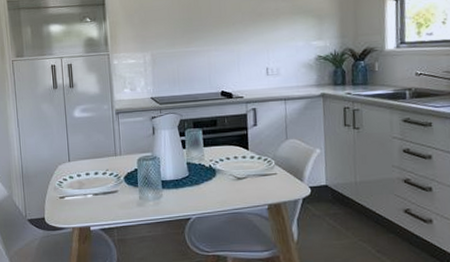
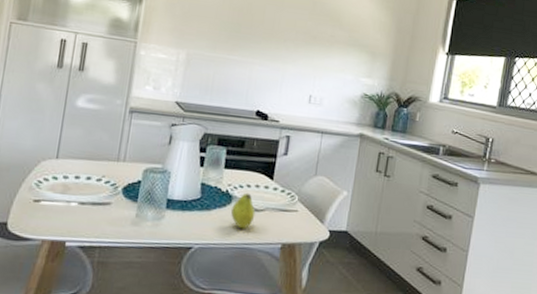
fruit: none [217,164,239,197] -> present [231,192,256,229]

